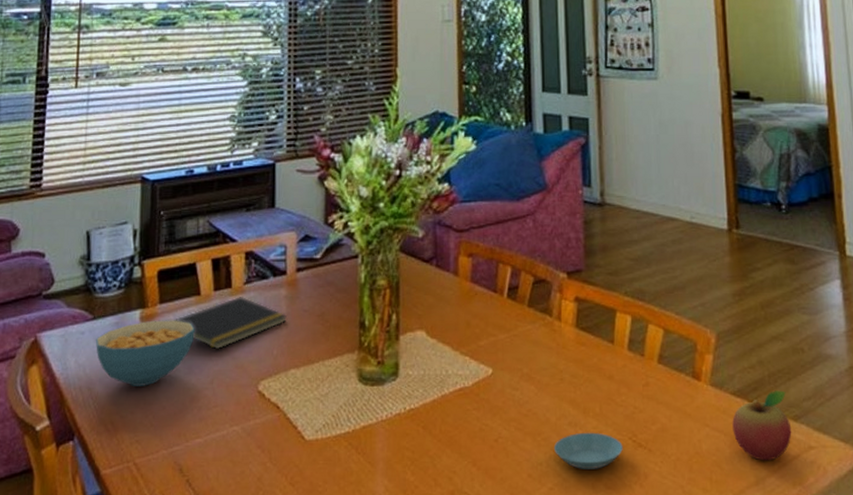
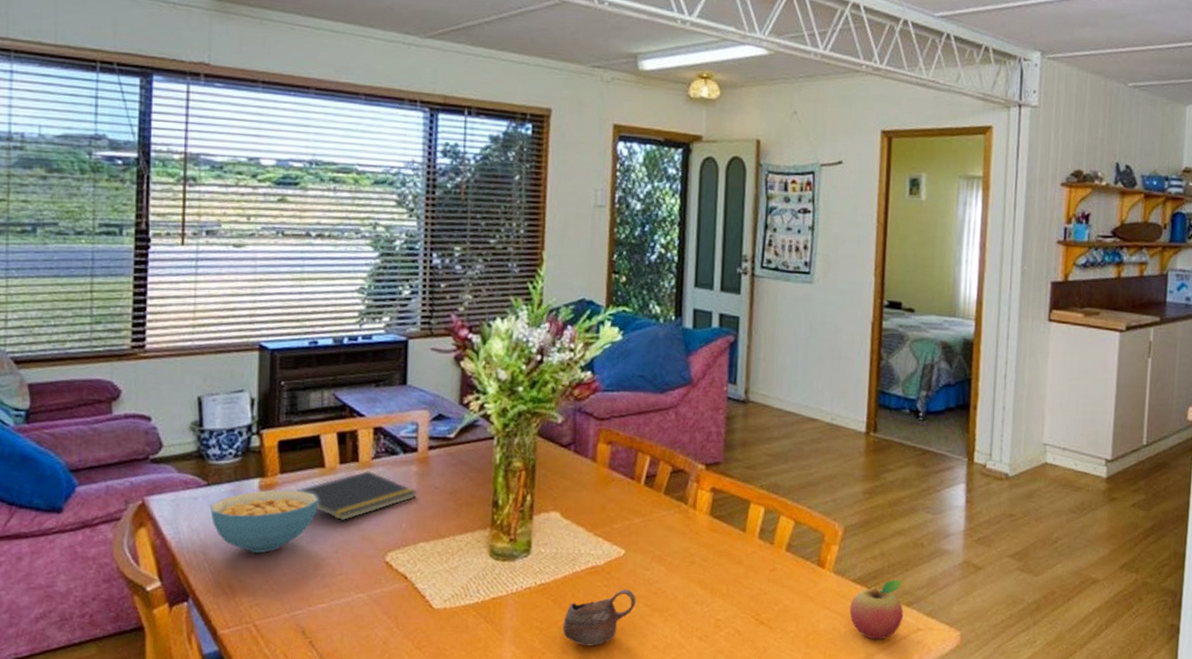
cup: none [434,411,507,477] -> present [562,588,636,647]
saucer: present [554,432,623,469] -> none [680,610,746,643]

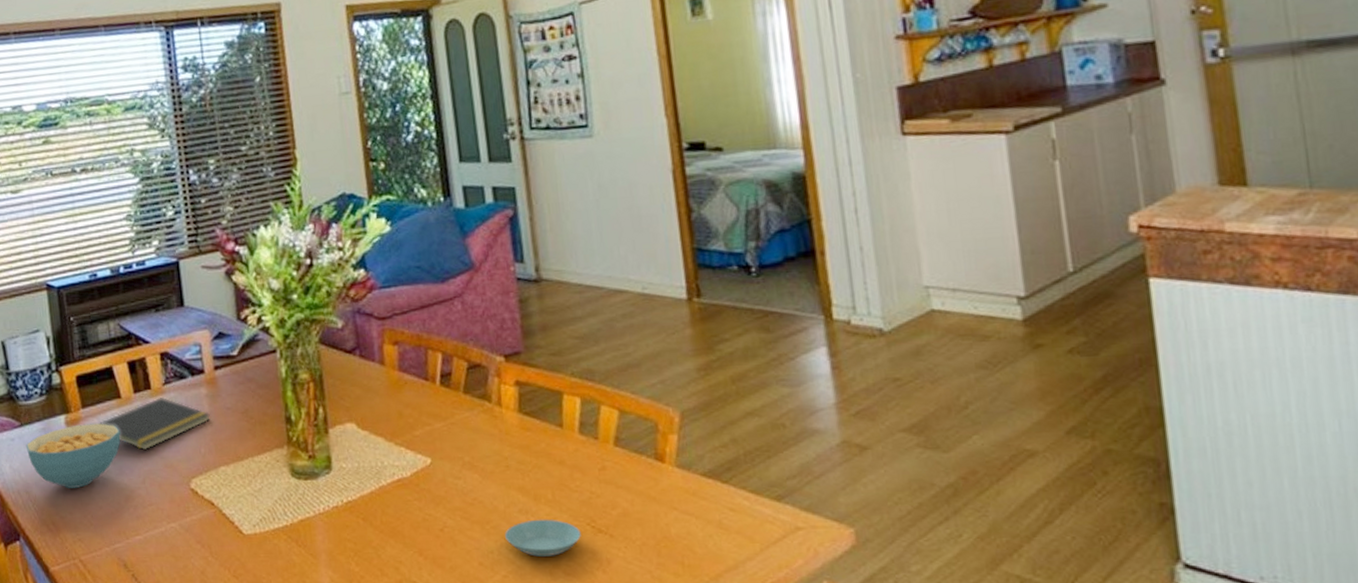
cup: present [562,588,636,647] -> none [377,501,452,567]
saucer: none [680,610,746,643] -> present [505,519,581,557]
fruit: present [849,579,904,640] -> none [704,469,775,544]

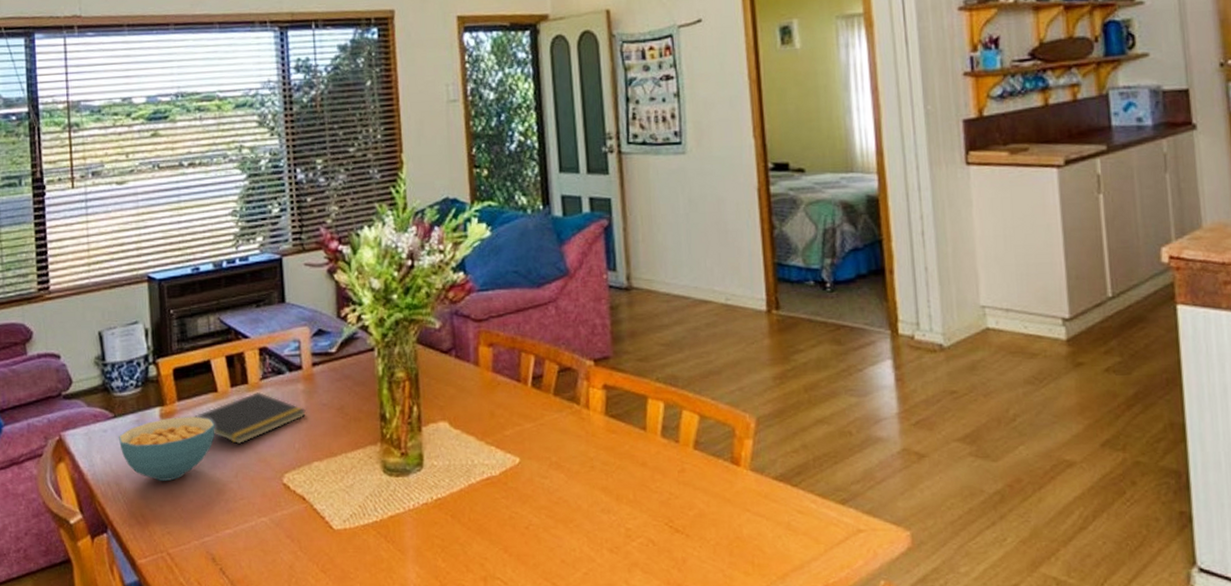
saucer: present [505,519,581,557] -> none [587,518,659,555]

